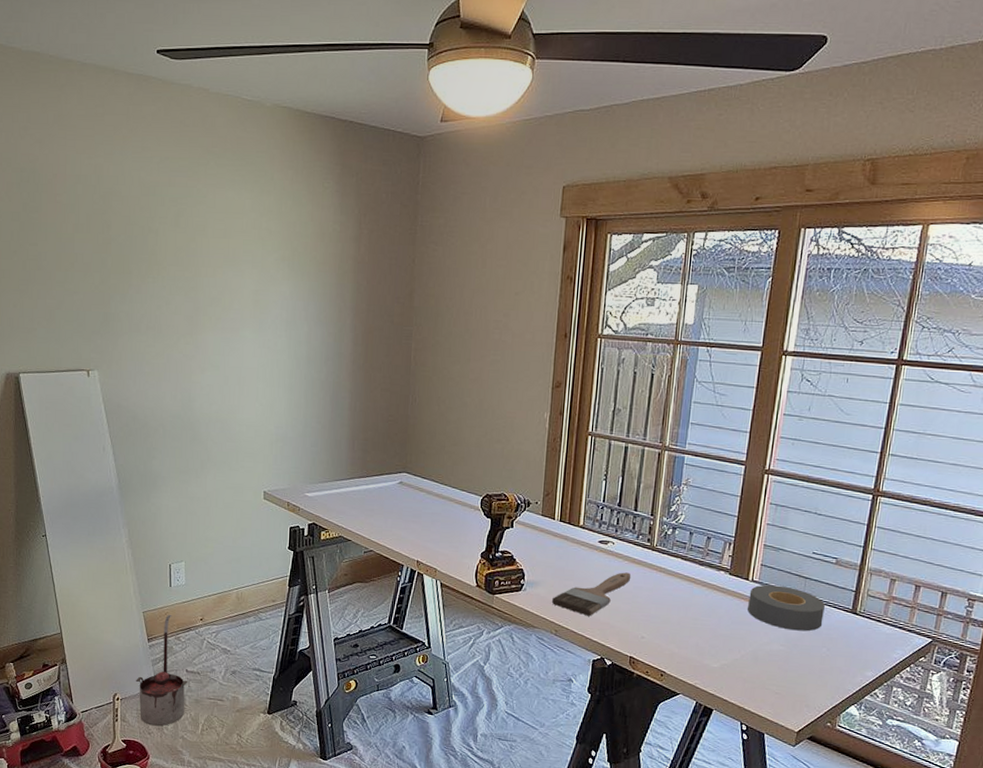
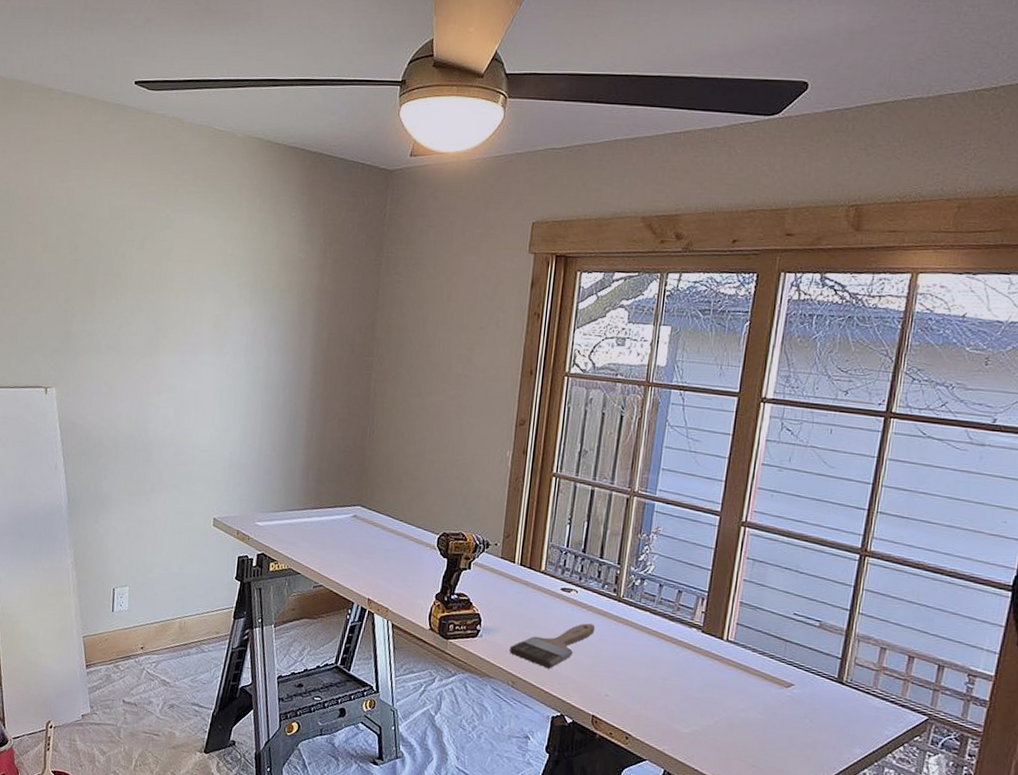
paint can: present [136,615,188,727] -> none [71,641,124,759]
adhesive tape: present [748,584,825,631] -> none [722,645,807,699]

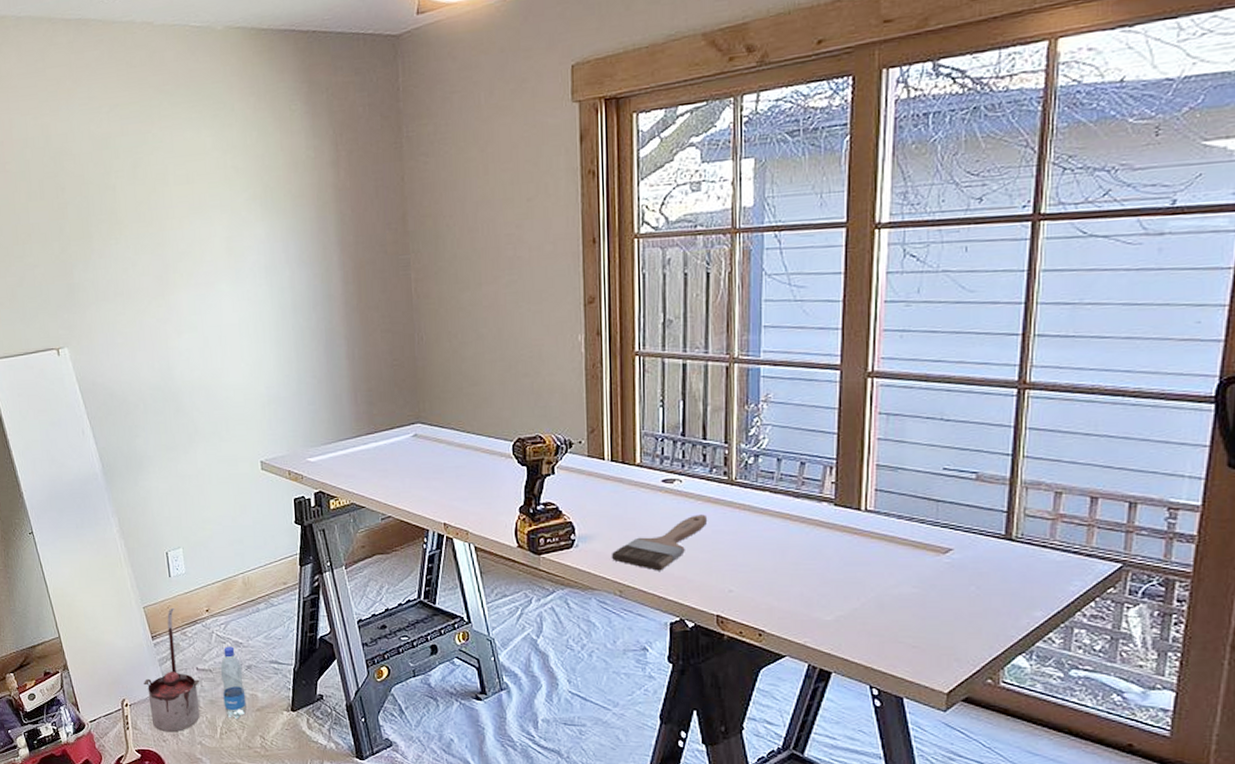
paint can: none [71,641,124,759] -> present [144,608,200,733]
bottle: none [142,684,166,754] -> present [220,646,247,719]

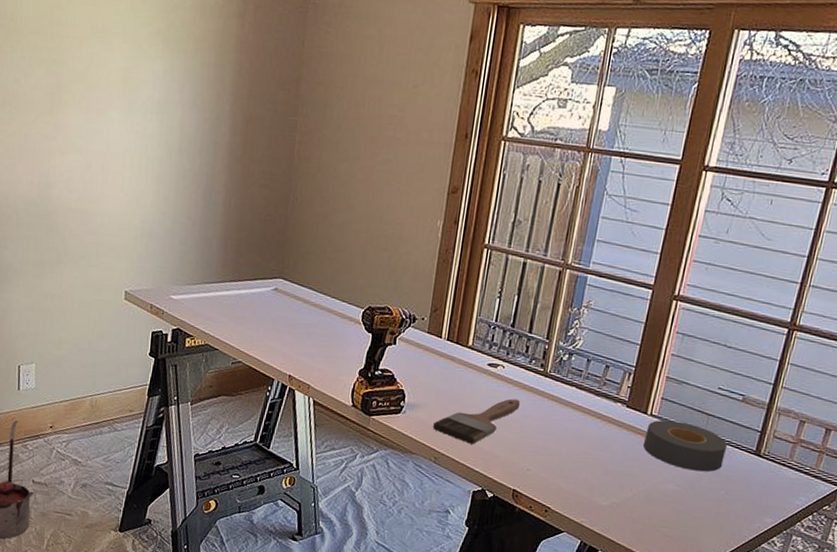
bottle: present [220,646,247,719] -> none [54,463,78,533]
adhesive tape: none [864,513,967,567] -> present [643,419,727,472]

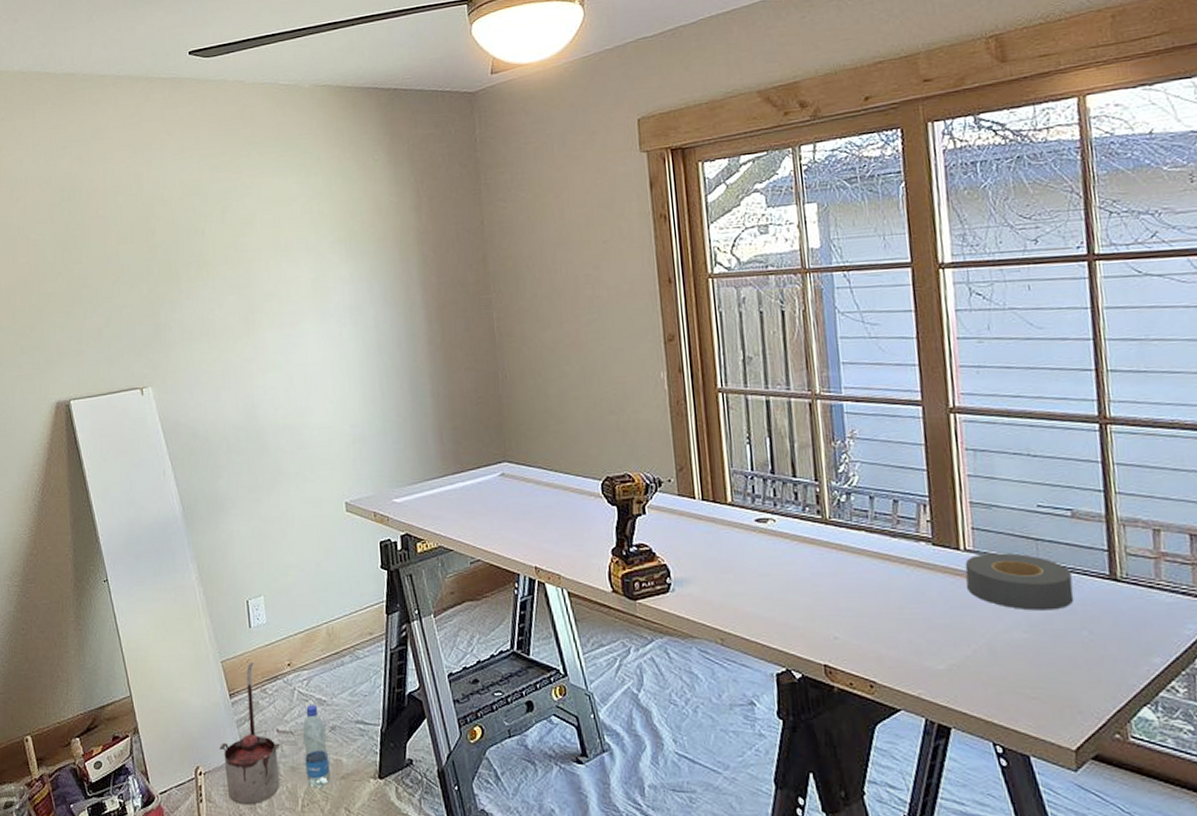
bottle: none [54,463,78,533] -> present [302,705,331,788]
paint brush: present [432,398,521,445] -> none [709,555,806,617]

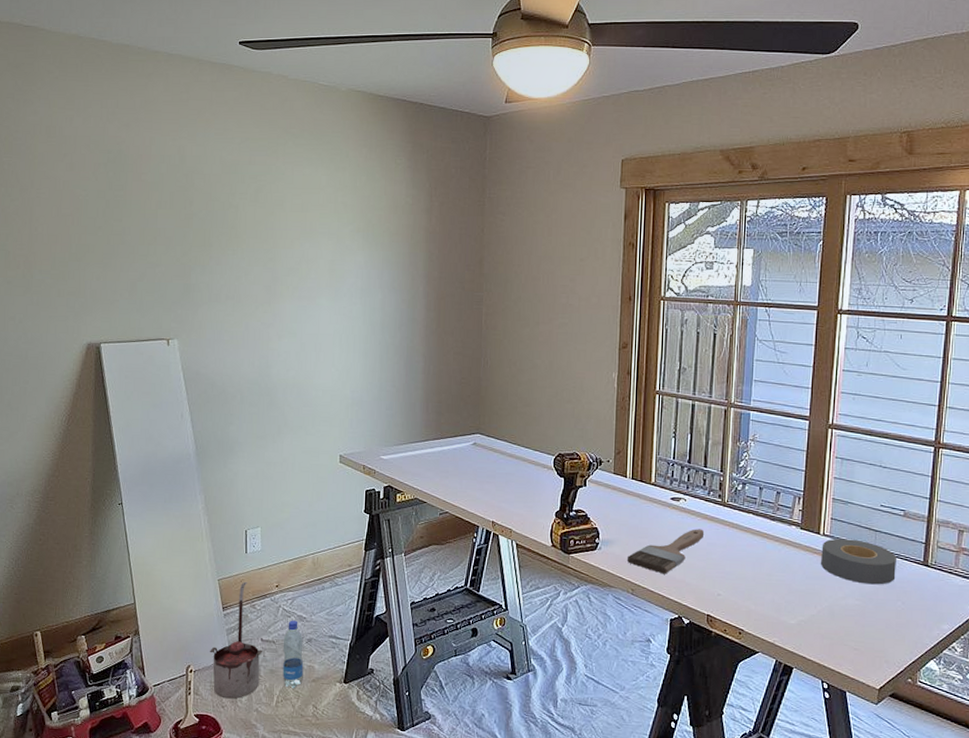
paint brush: none [709,555,806,617] -> present [626,529,705,574]

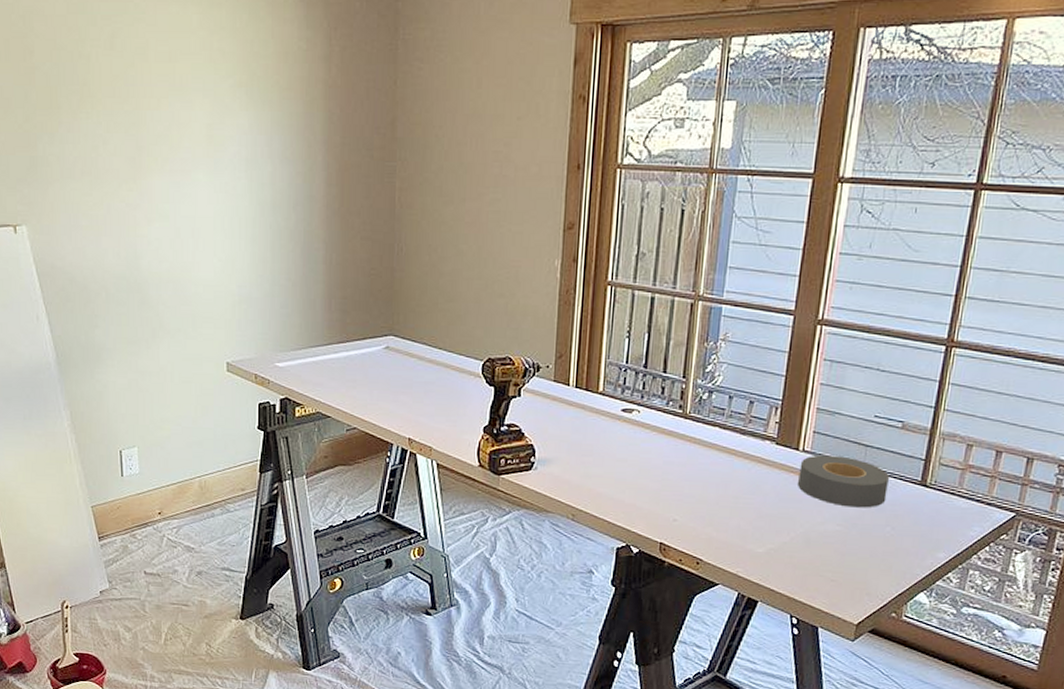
paint can: present [210,582,263,699] -> none [87,509,147,637]
bottle: present [282,620,304,688] -> none [169,551,194,625]
paint brush: present [626,529,705,574] -> none [567,445,661,497]

